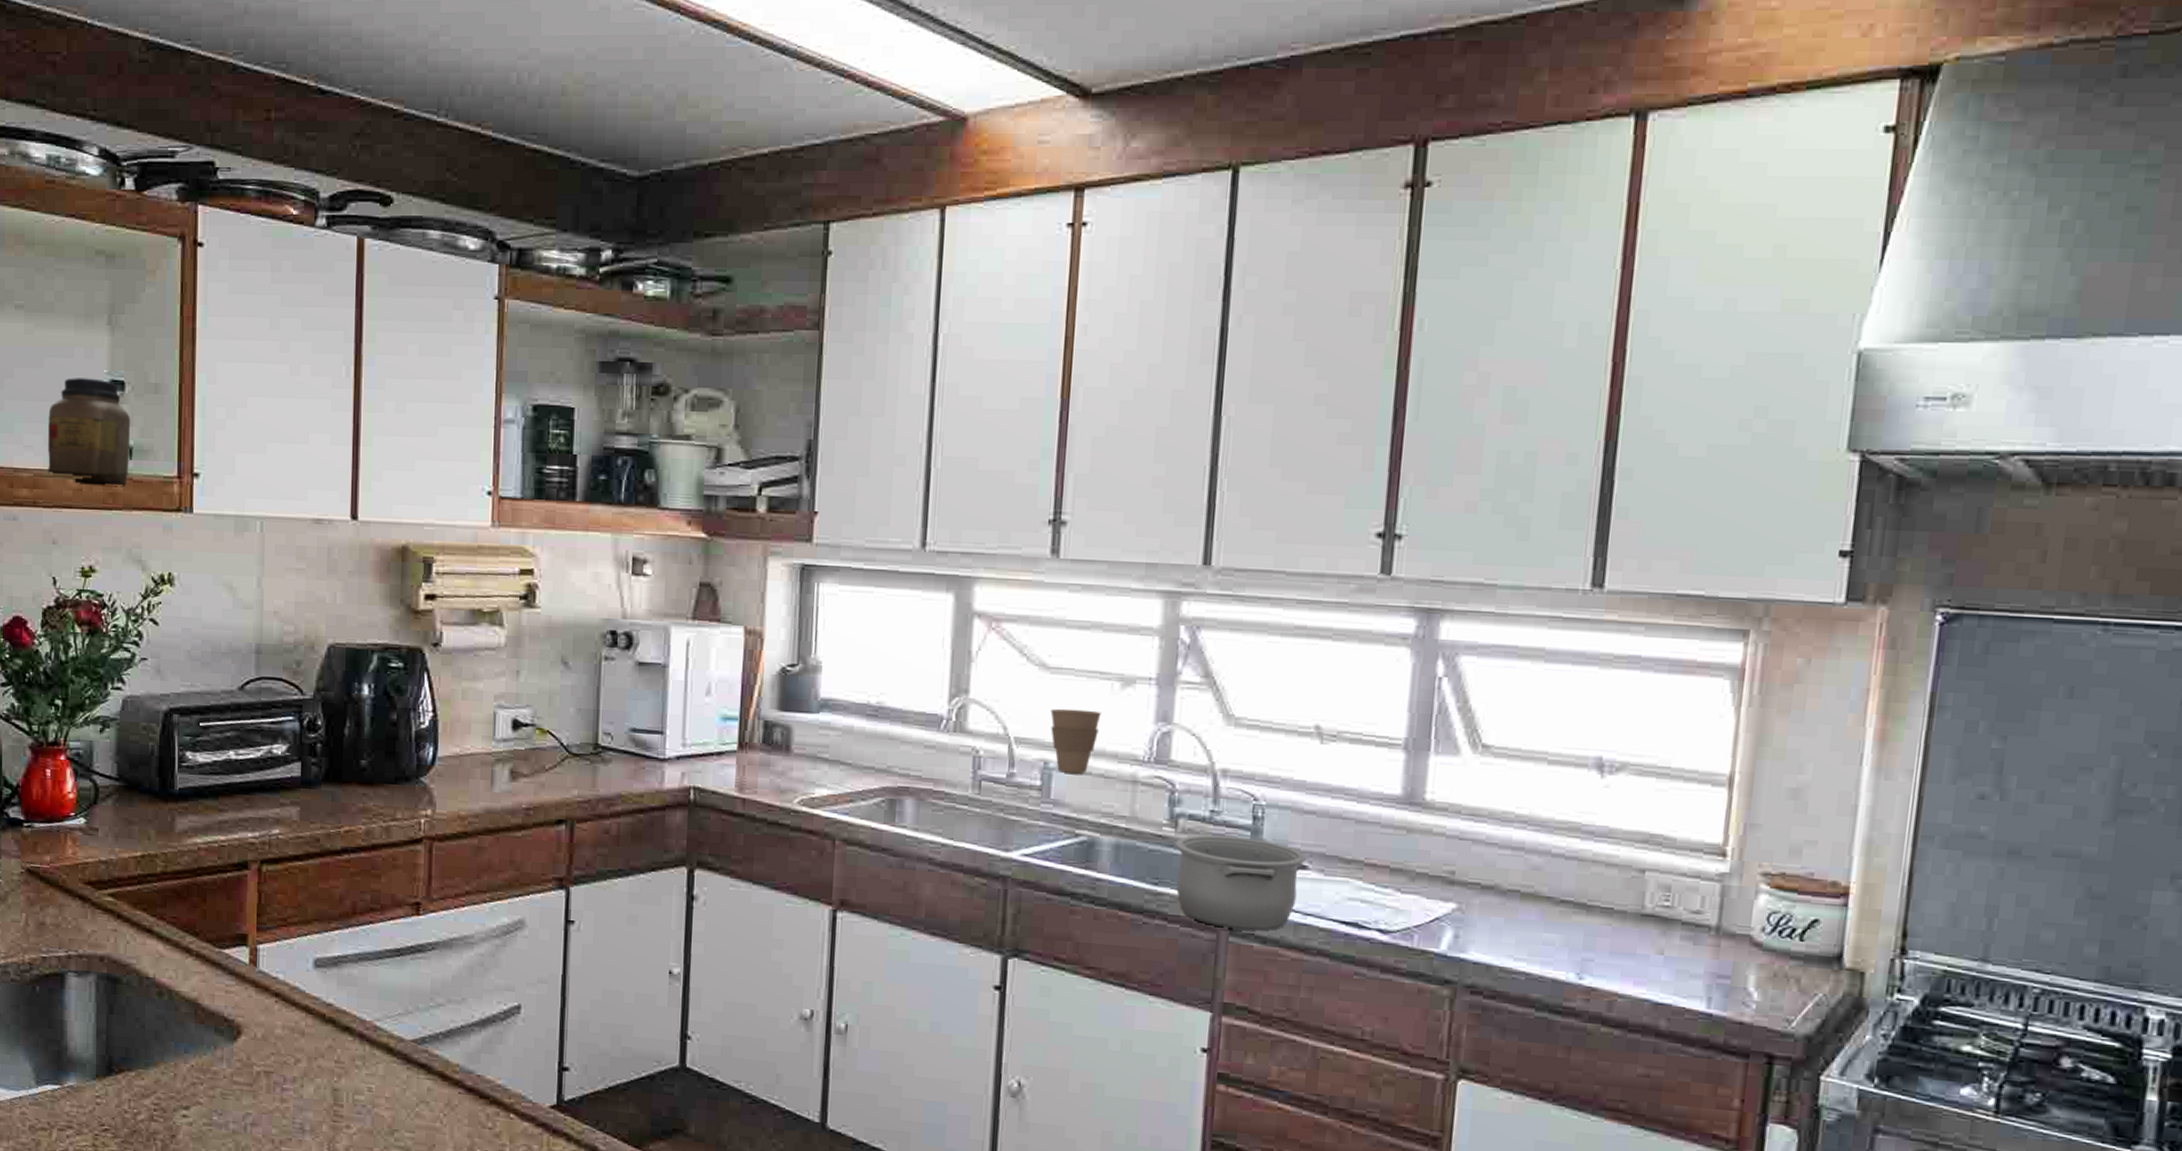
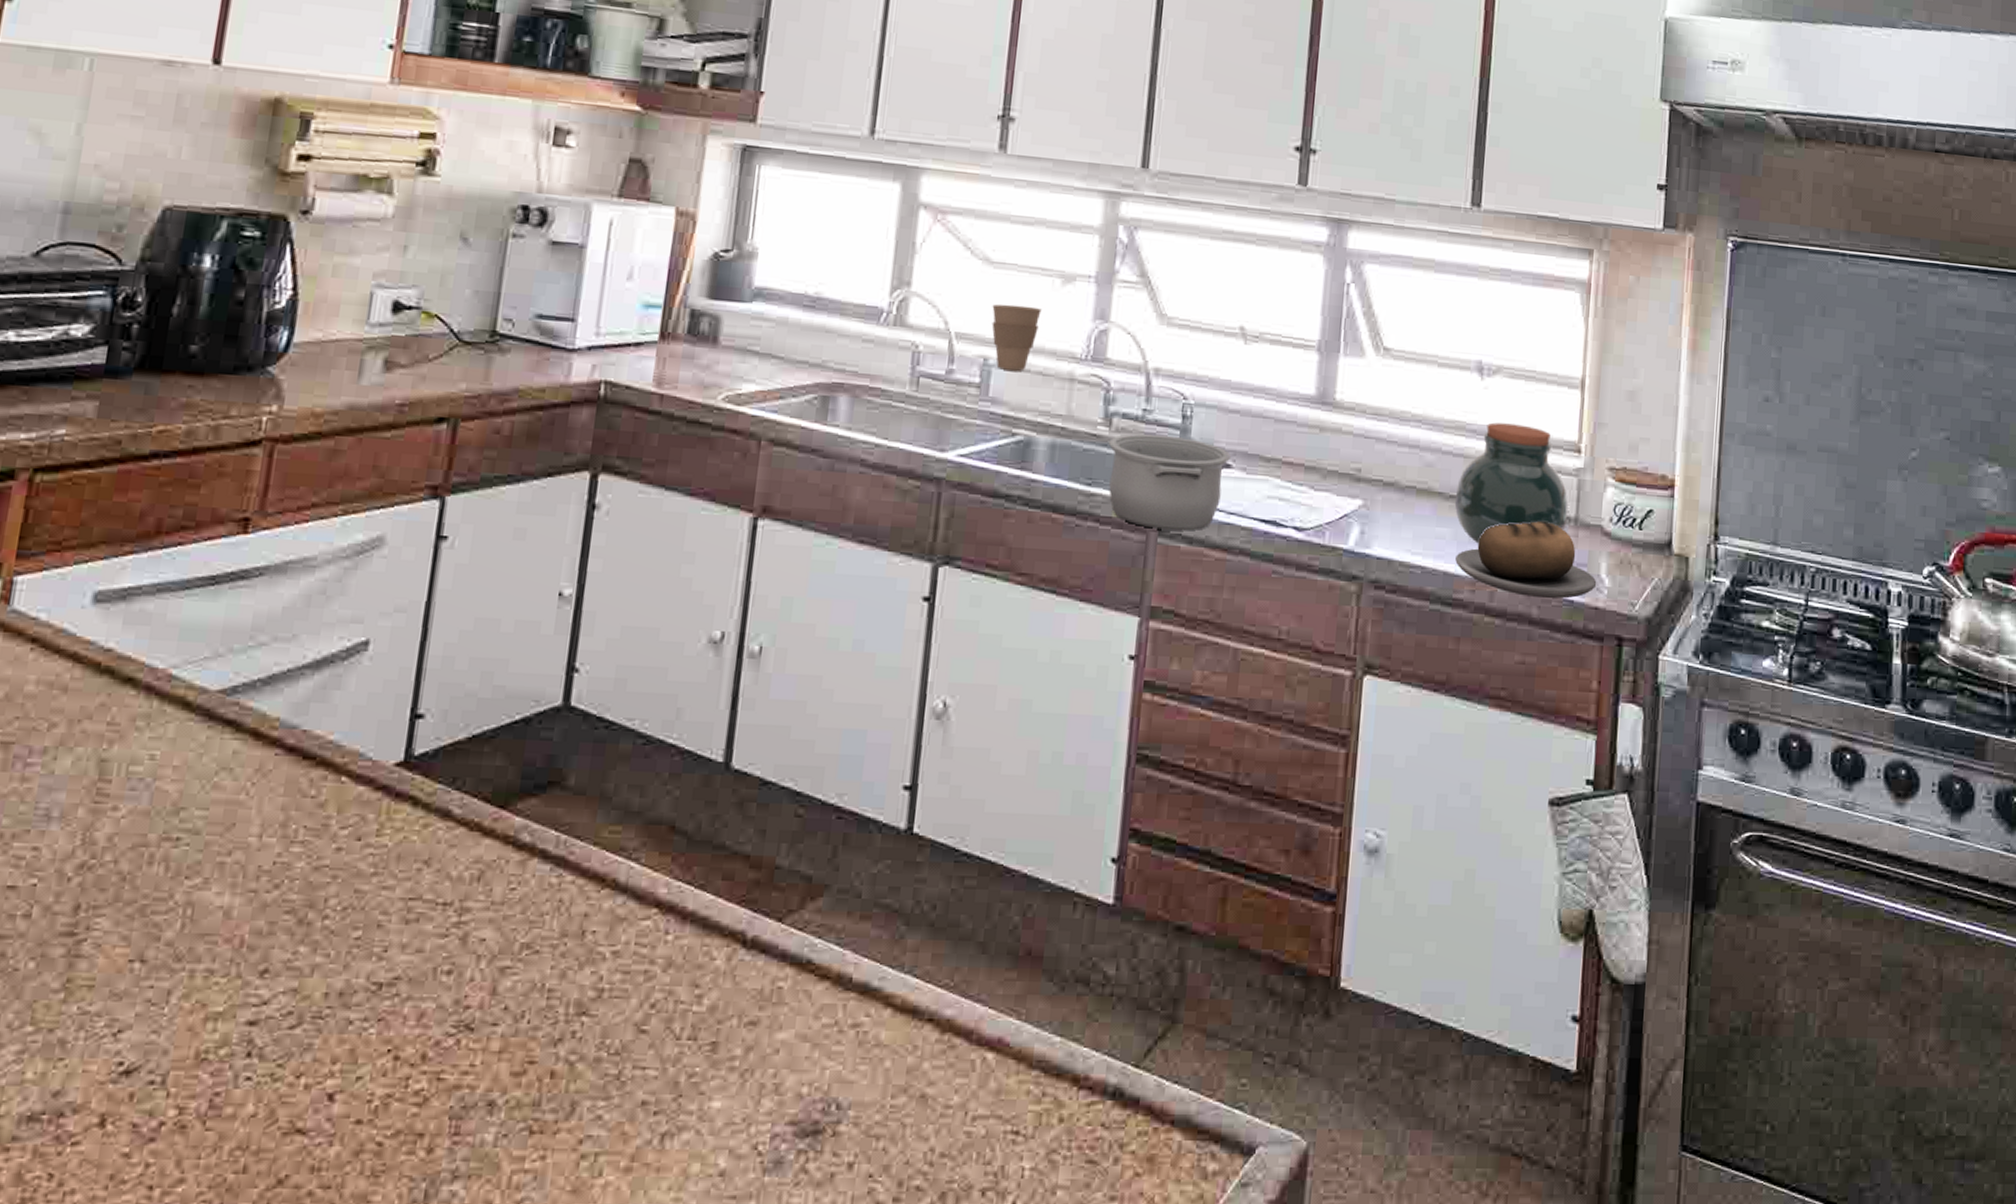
jar: none [1566,823,1709,951] -> present [1454,422,1569,544]
bread: none [1566,929,1743,1012] -> present [1455,521,1597,599]

